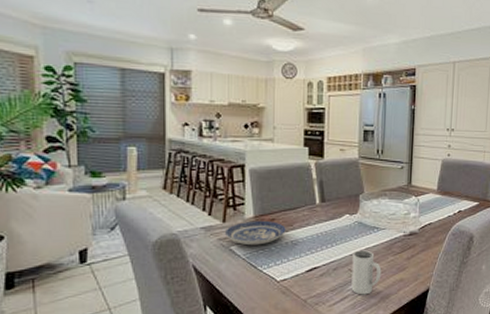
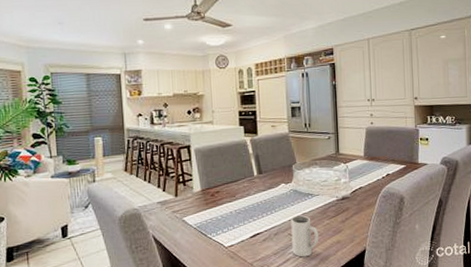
plate: present [224,220,286,246] -> none [177,193,230,216]

